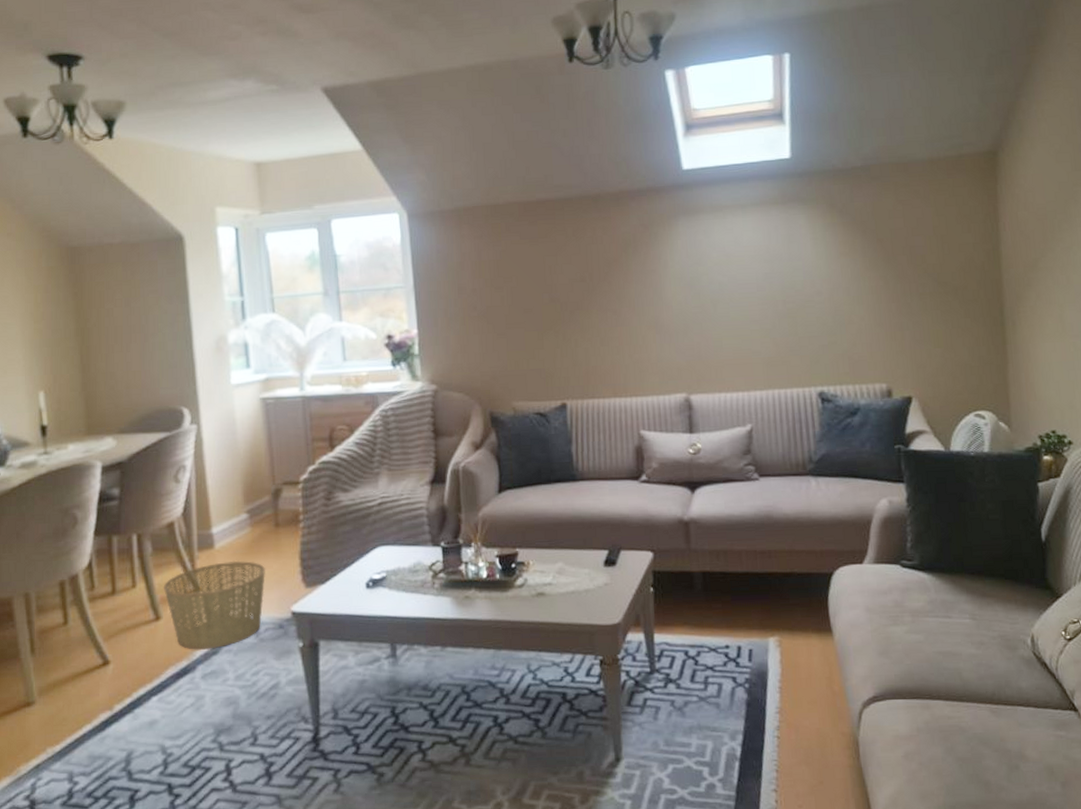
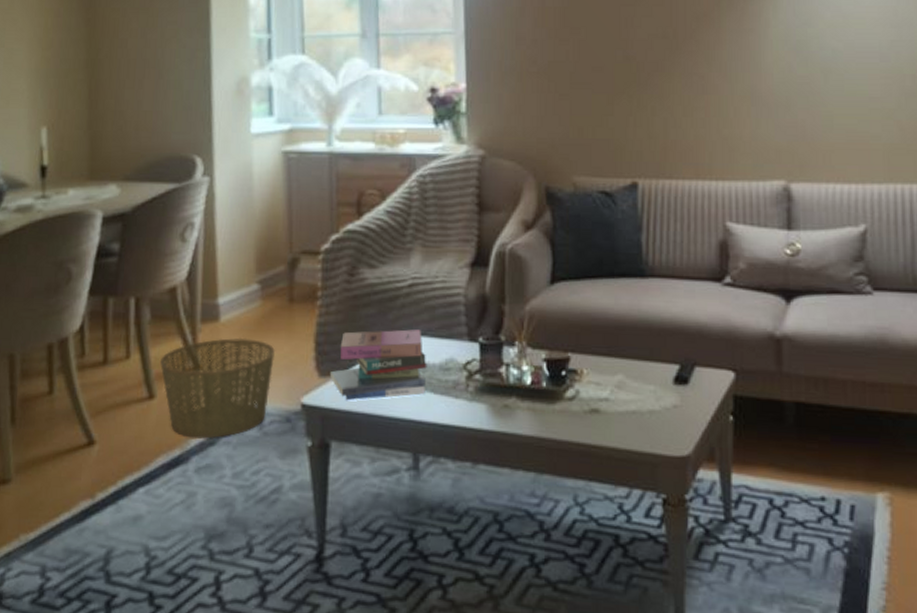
books: none [314,540,398,606] -> present [329,329,427,401]

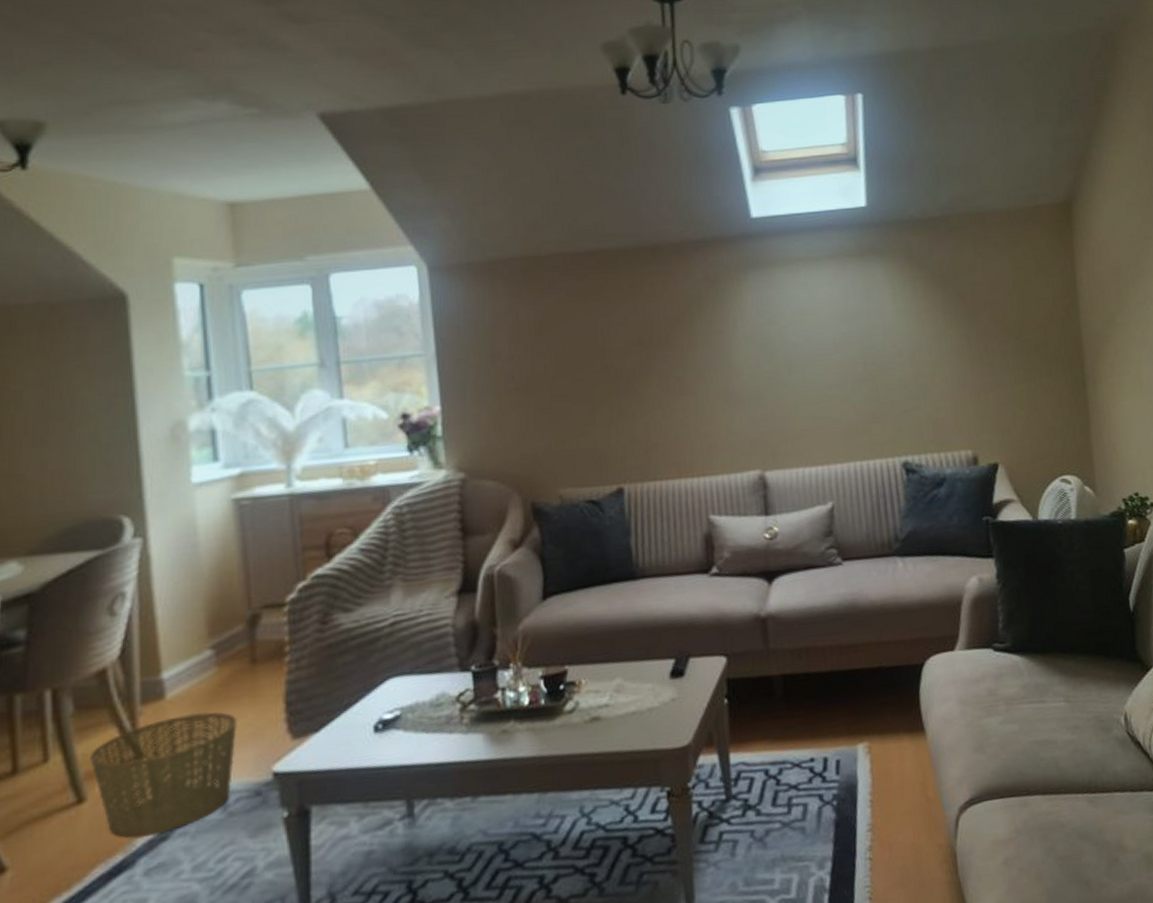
books: present [329,329,427,401] -> none [305,669,417,760]

